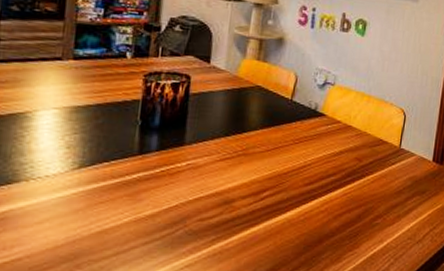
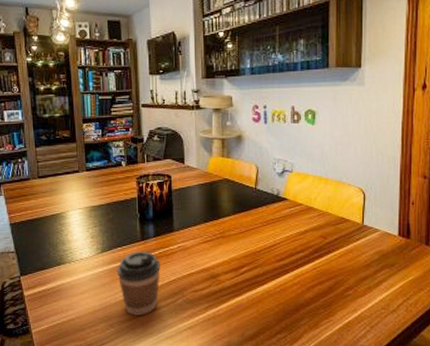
coffee cup: none [97,168,160,253] -> present [117,251,161,317]

